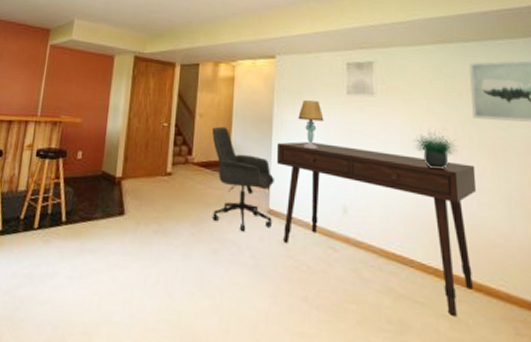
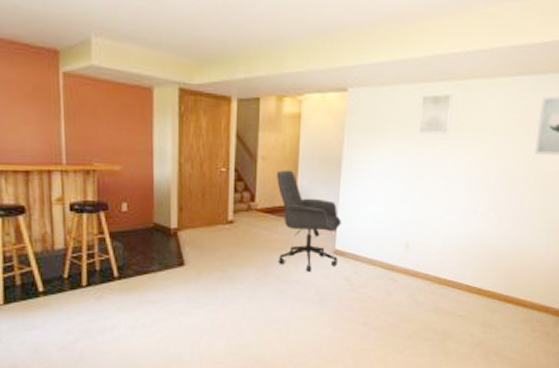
desk: present [277,141,477,317] -> none [345,182,528,324]
table lamp: present [298,100,324,149] -> none [368,139,395,190]
potted plant: present [415,132,458,170] -> none [478,168,515,204]

